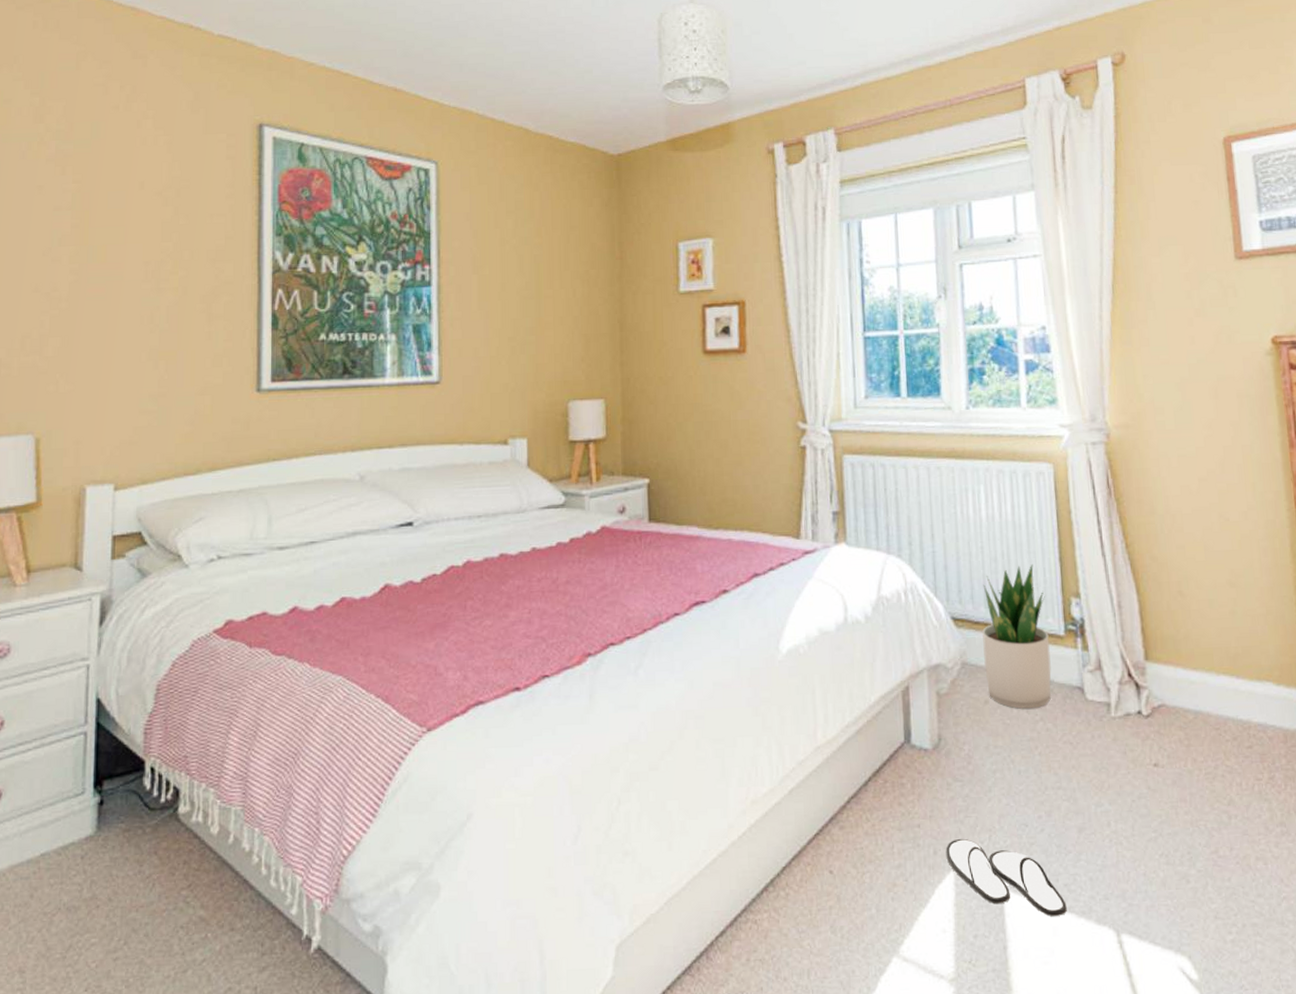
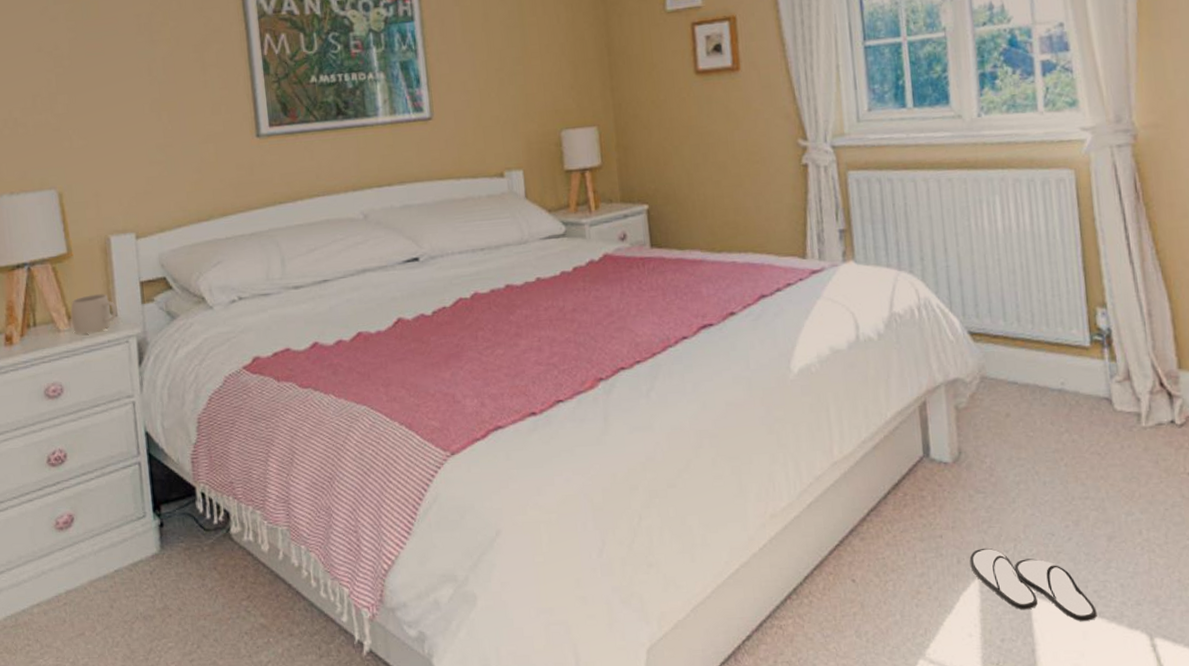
mug: none [30,546,83,590] -> present [70,293,118,335]
planter: present [982,564,1051,709] -> none [1001,275,1077,421]

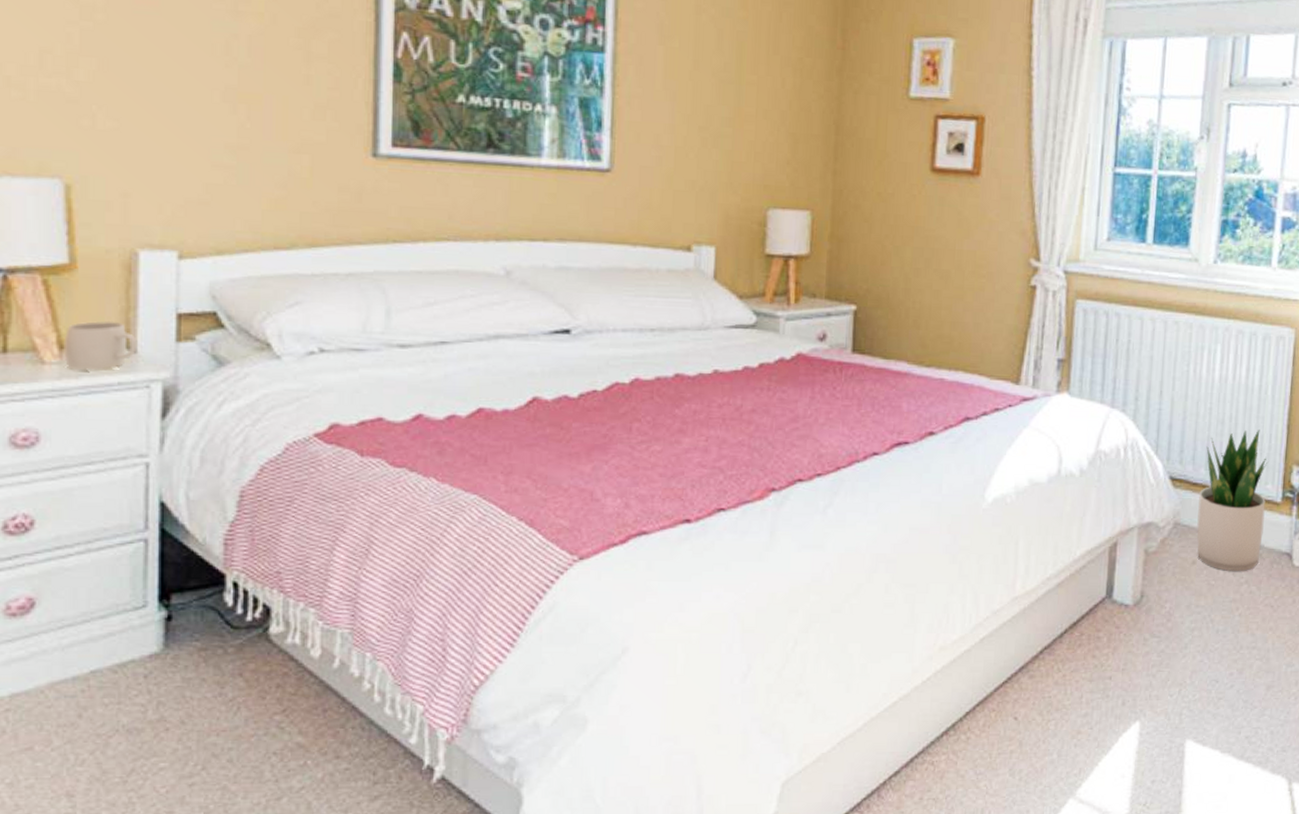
slippers: present [969,547,1097,621] -> none [1134,691,1245,765]
planter: none [1001,275,1077,421] -> present [1197,430,1268,571]

